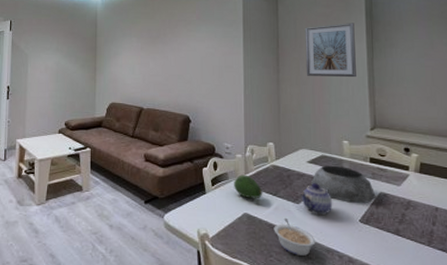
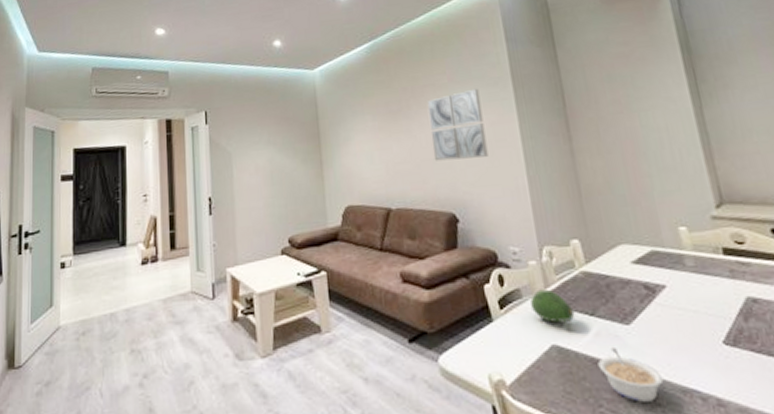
wall art: none [179,27,218,77] -> present [426,88,489,161]
teapot: present [301,183,333,216] -> none [629,292,680,339]
picture frame: present [305,23,356,78] -> none [598,61,683,141]
plant pot: present [310,165,376,203] -> none [641,263,743,317]

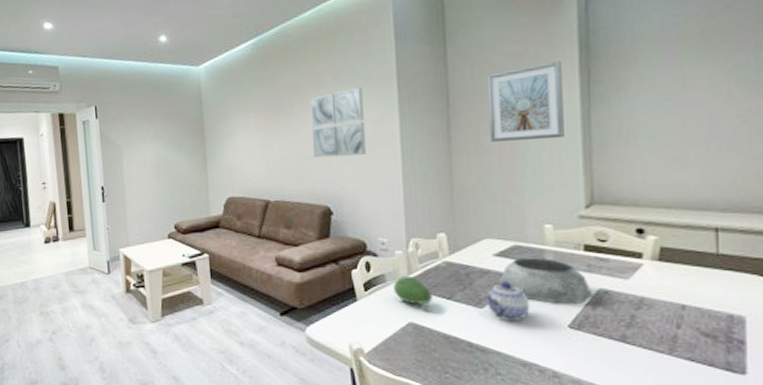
picture frame: none [598,61,683,141] -> present [486,61,564,142]
legume: present [598,346,664,402] -> none [449,326,507,371]
teapot: none [629,292,680,339] -> present [485,281,531,322]
plant pot: none [641,263,743,317] -> present [498,257,593,304]

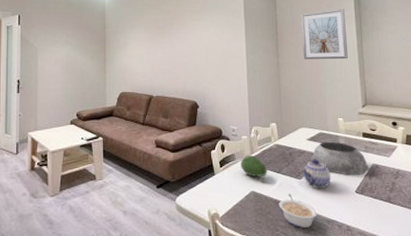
wall art: present [309,87,366,158] -> none [184,16,223,65]
legume: none [449,326,507,371] -> present [278,193,317,228]

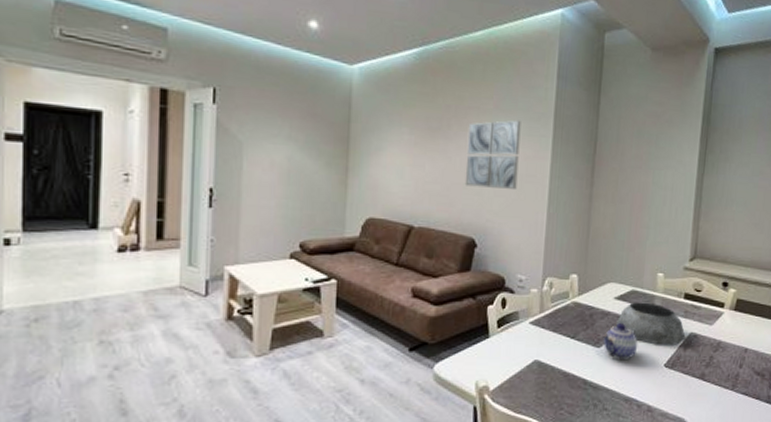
wall art: none [184,16,223,65] -> present [464,120,521,189]
fruit: present [241,155,268,177] -> none [525,313,560,342]
legume: present [278,193,317,228] -> none [567,364,614,407]
picture frame: present [300,9,348,60] -> none [625,127,688,197]

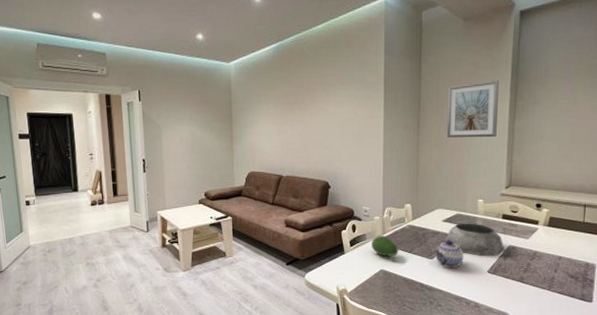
wall art: present [464,120,521,189] -> none [317,89,358,143]
fruit: none [525,313,560,342] -> present [372,235,399,256]
picture frame: none [625,127,688,197] -> present [446,80,499,138]

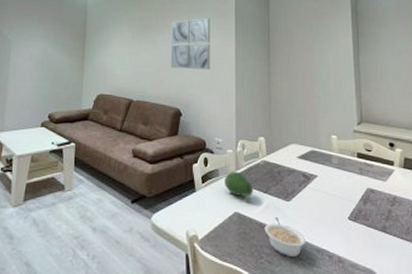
wall art: none [317,89,358,143] -> present [170,17,210,69]
legume: none [408,272,446,304] -> present [264,216,306,257]
teapot: present [435,240,464,269] -> none [291,180,323,214]
plant pot: present [444,223,505,256] -> none [300,161,364,200]
picture frame: present [446,80,499,138] -> none [294,18,344,72]

